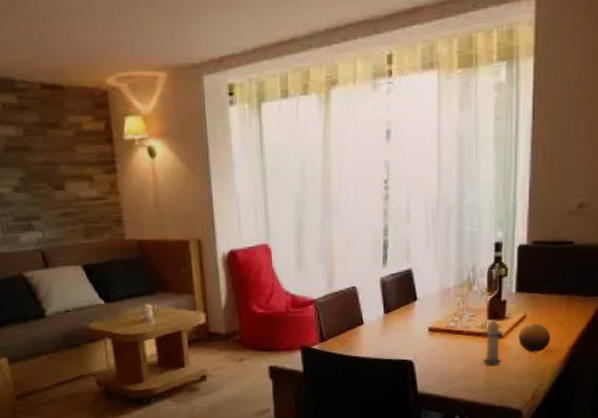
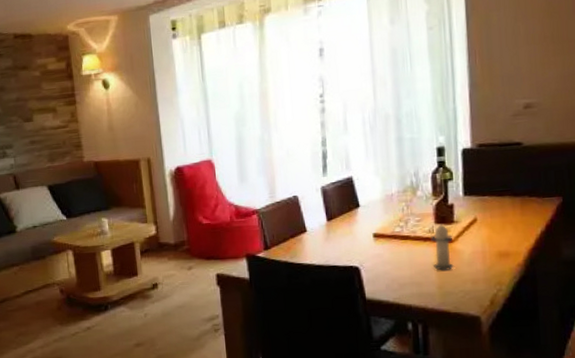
fruit: present [518,323,551,353] -> none [470,226,506,257]

